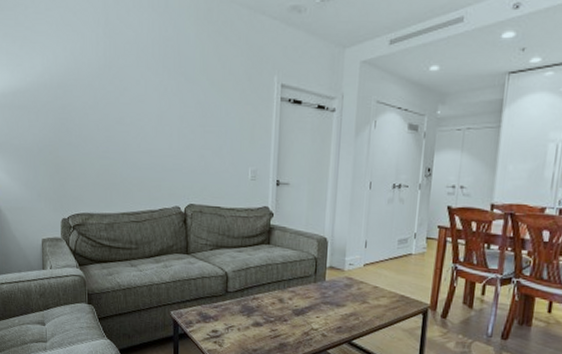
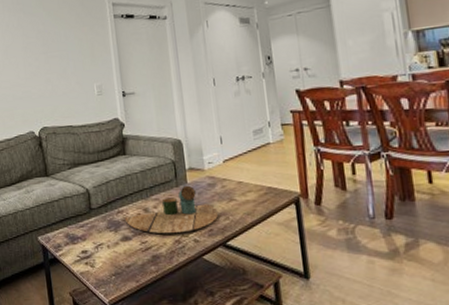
decorative tray: none [259,282,350,326] -> present [124,185,219,234]

